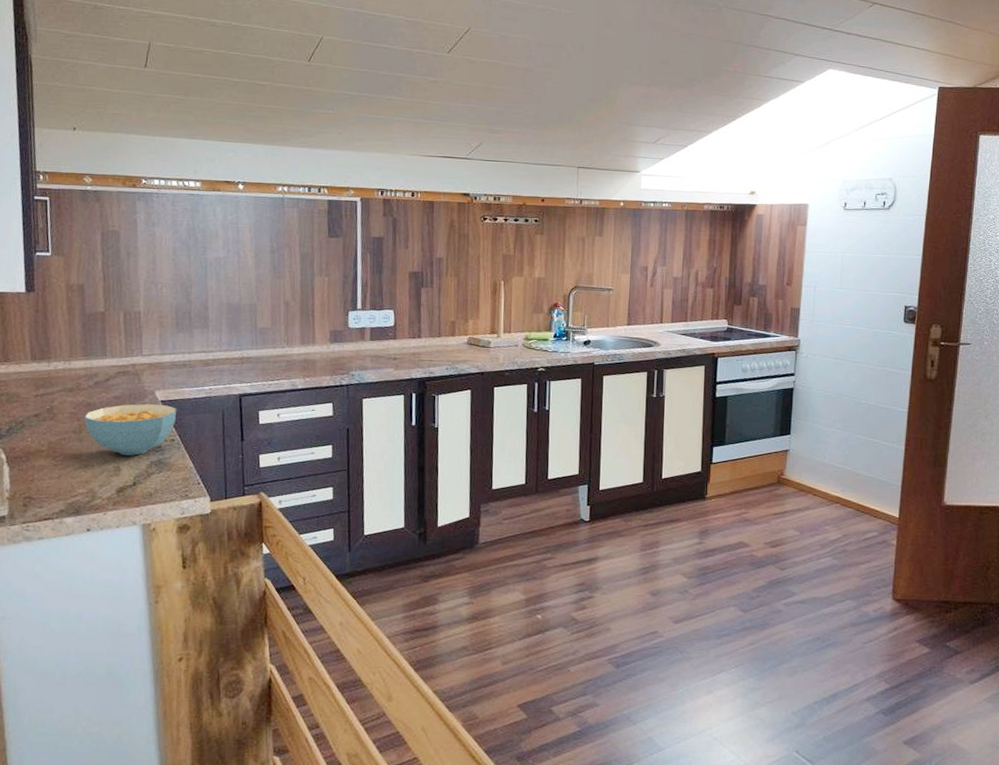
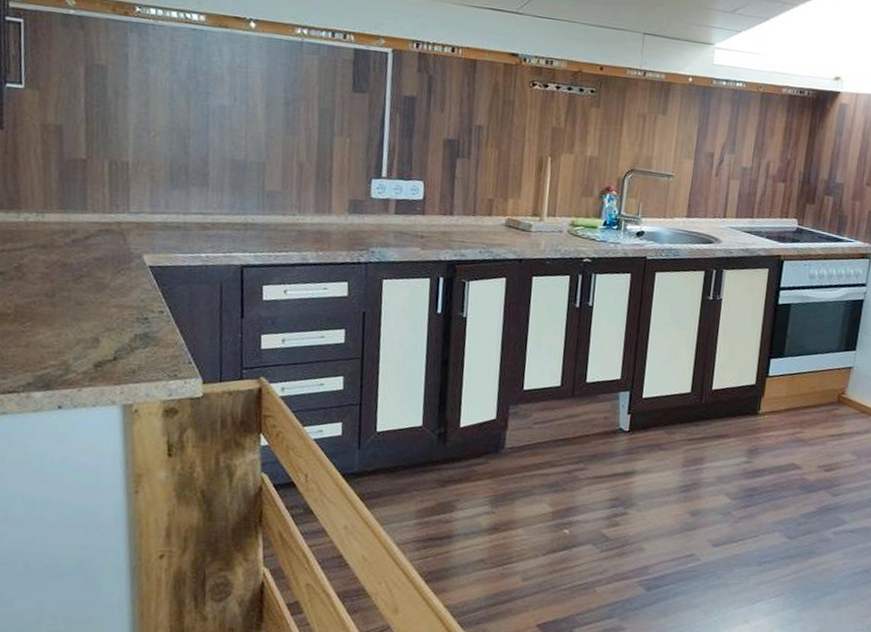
cereal bowl: present [84,403,177,456] -> none [58,267,168,327]

